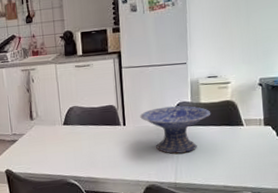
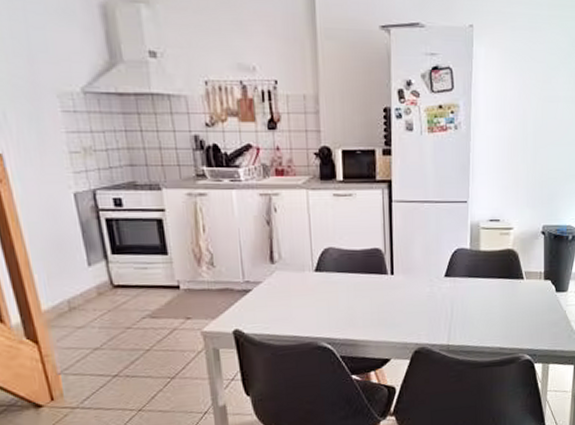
decorative bowl: present [140,105,211,154] -> none [411,252,491,310]

